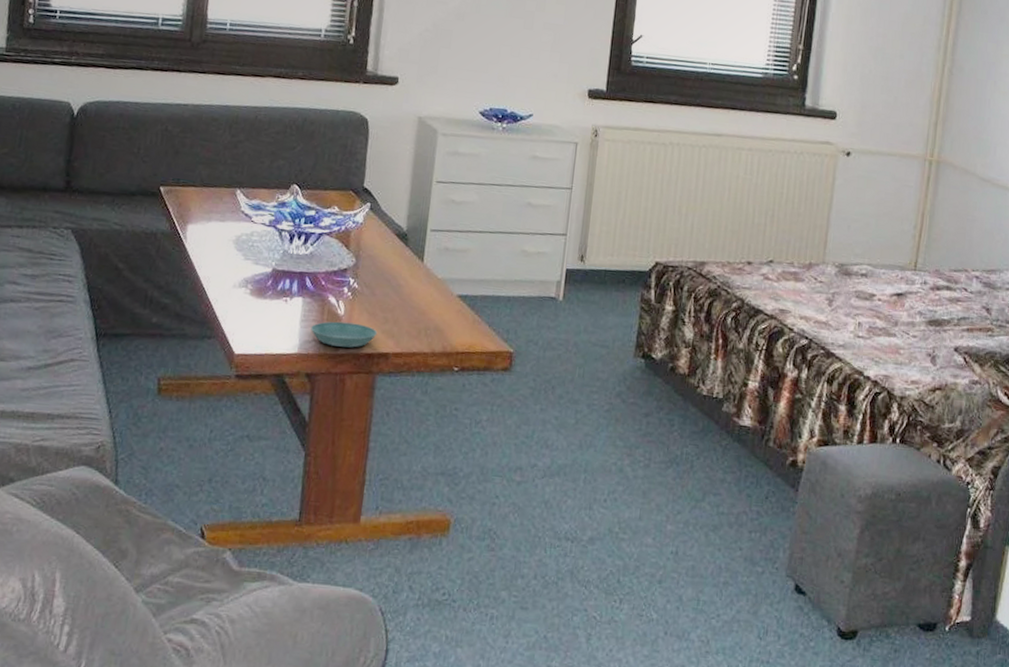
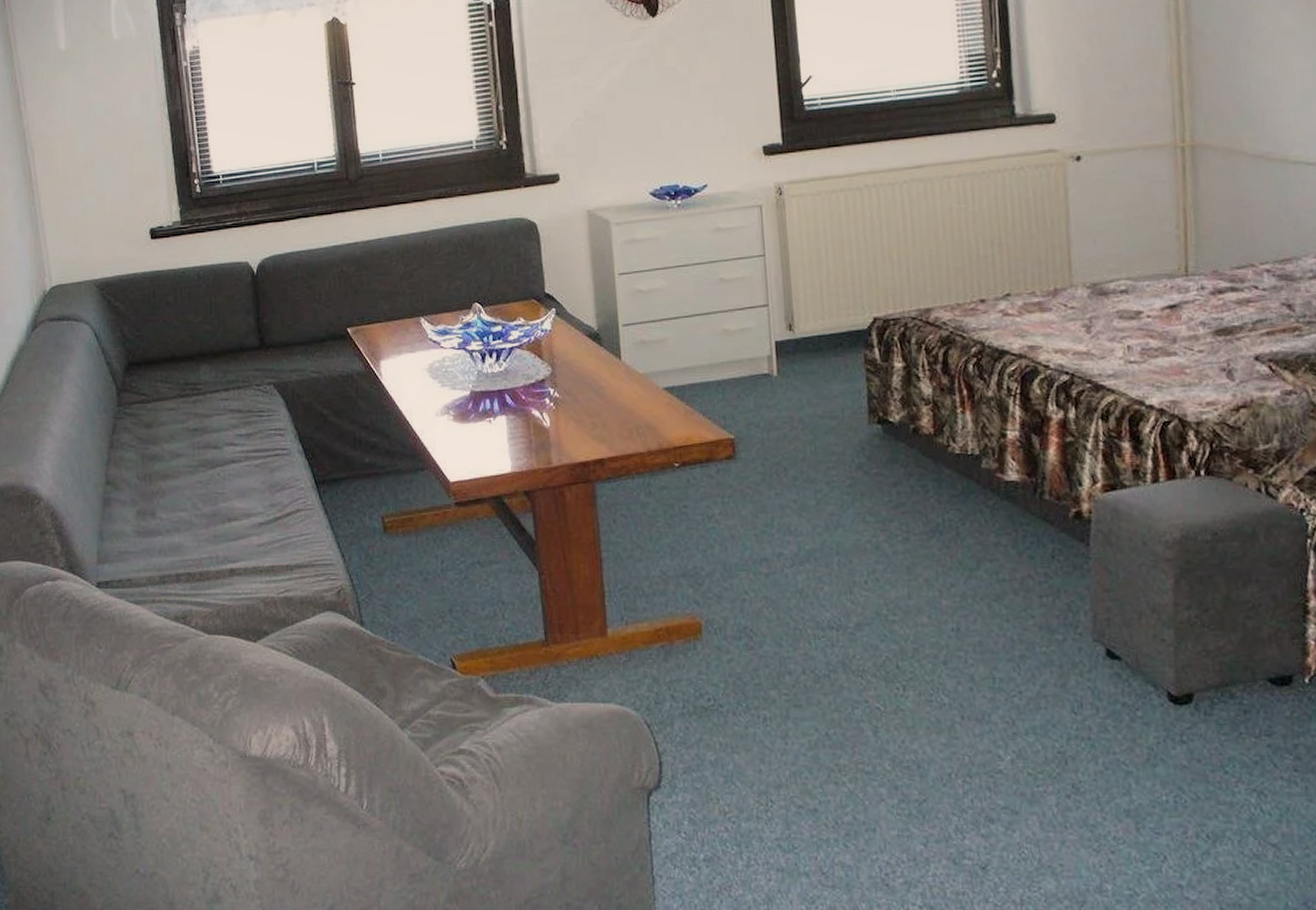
saucer: present [311,321,378,348] -> none [520,433,588,460]

